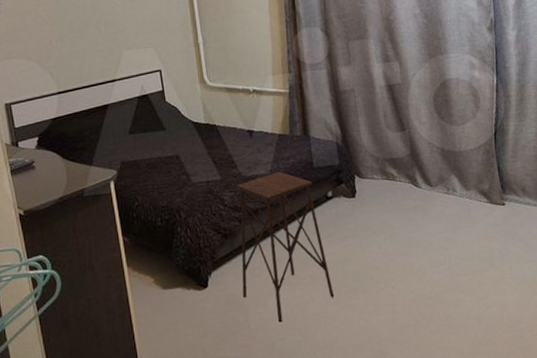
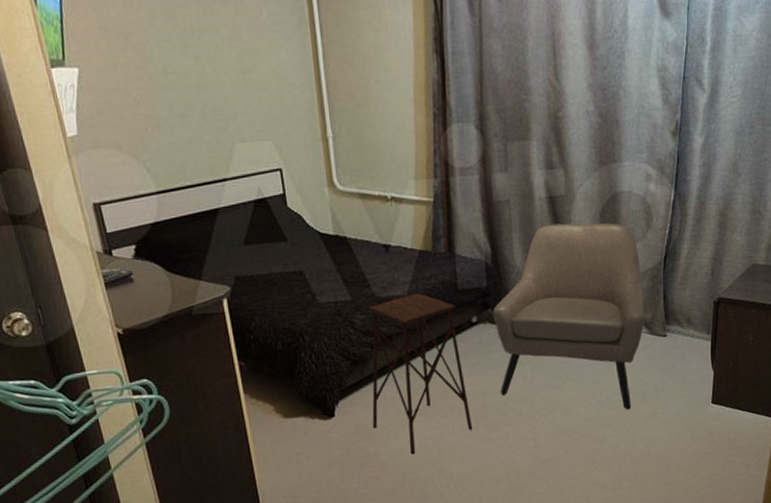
armchair: none [345,105,484,275] -> present [492,222,646,410]

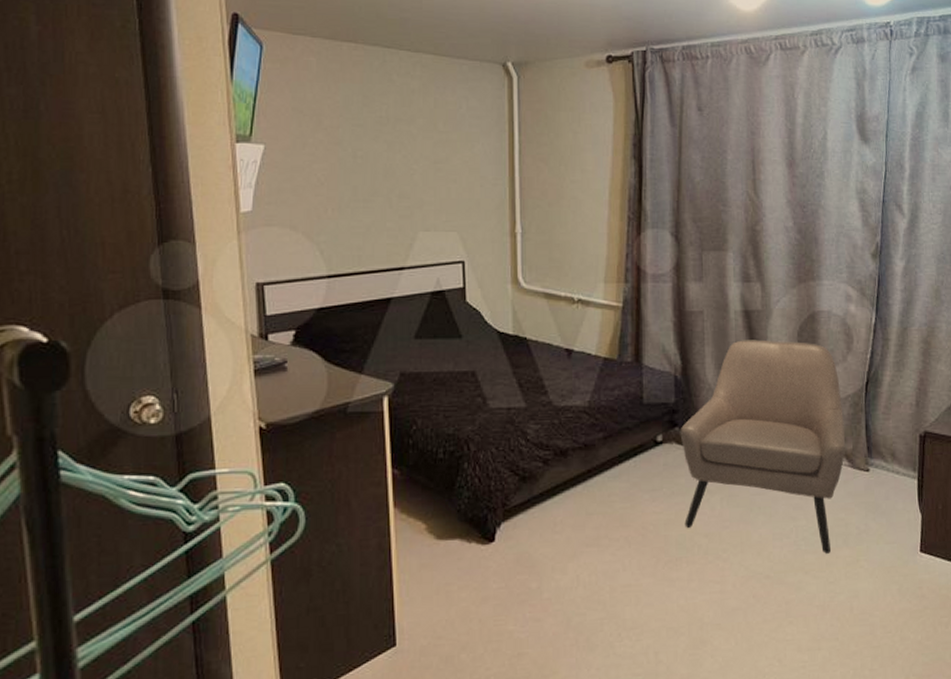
side table: present [369,293,473,455] -> none [537,404,652,594]

